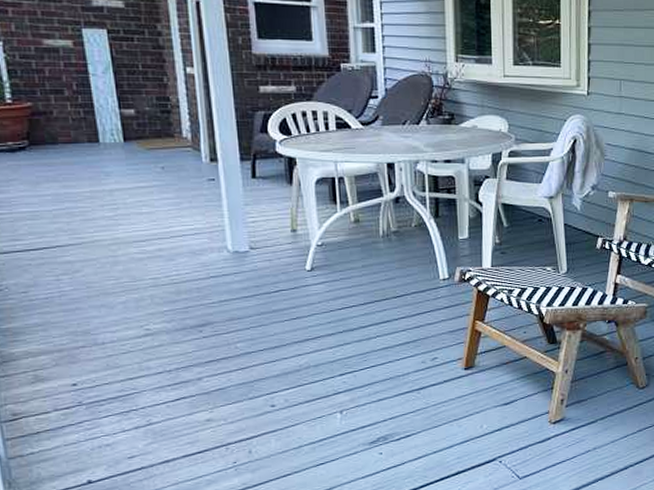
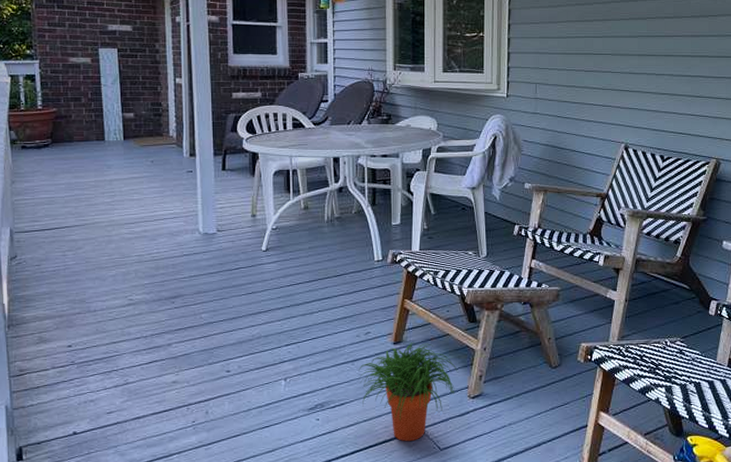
potted plant: none [424,367,538,472] -> present [358,342,458,442]

